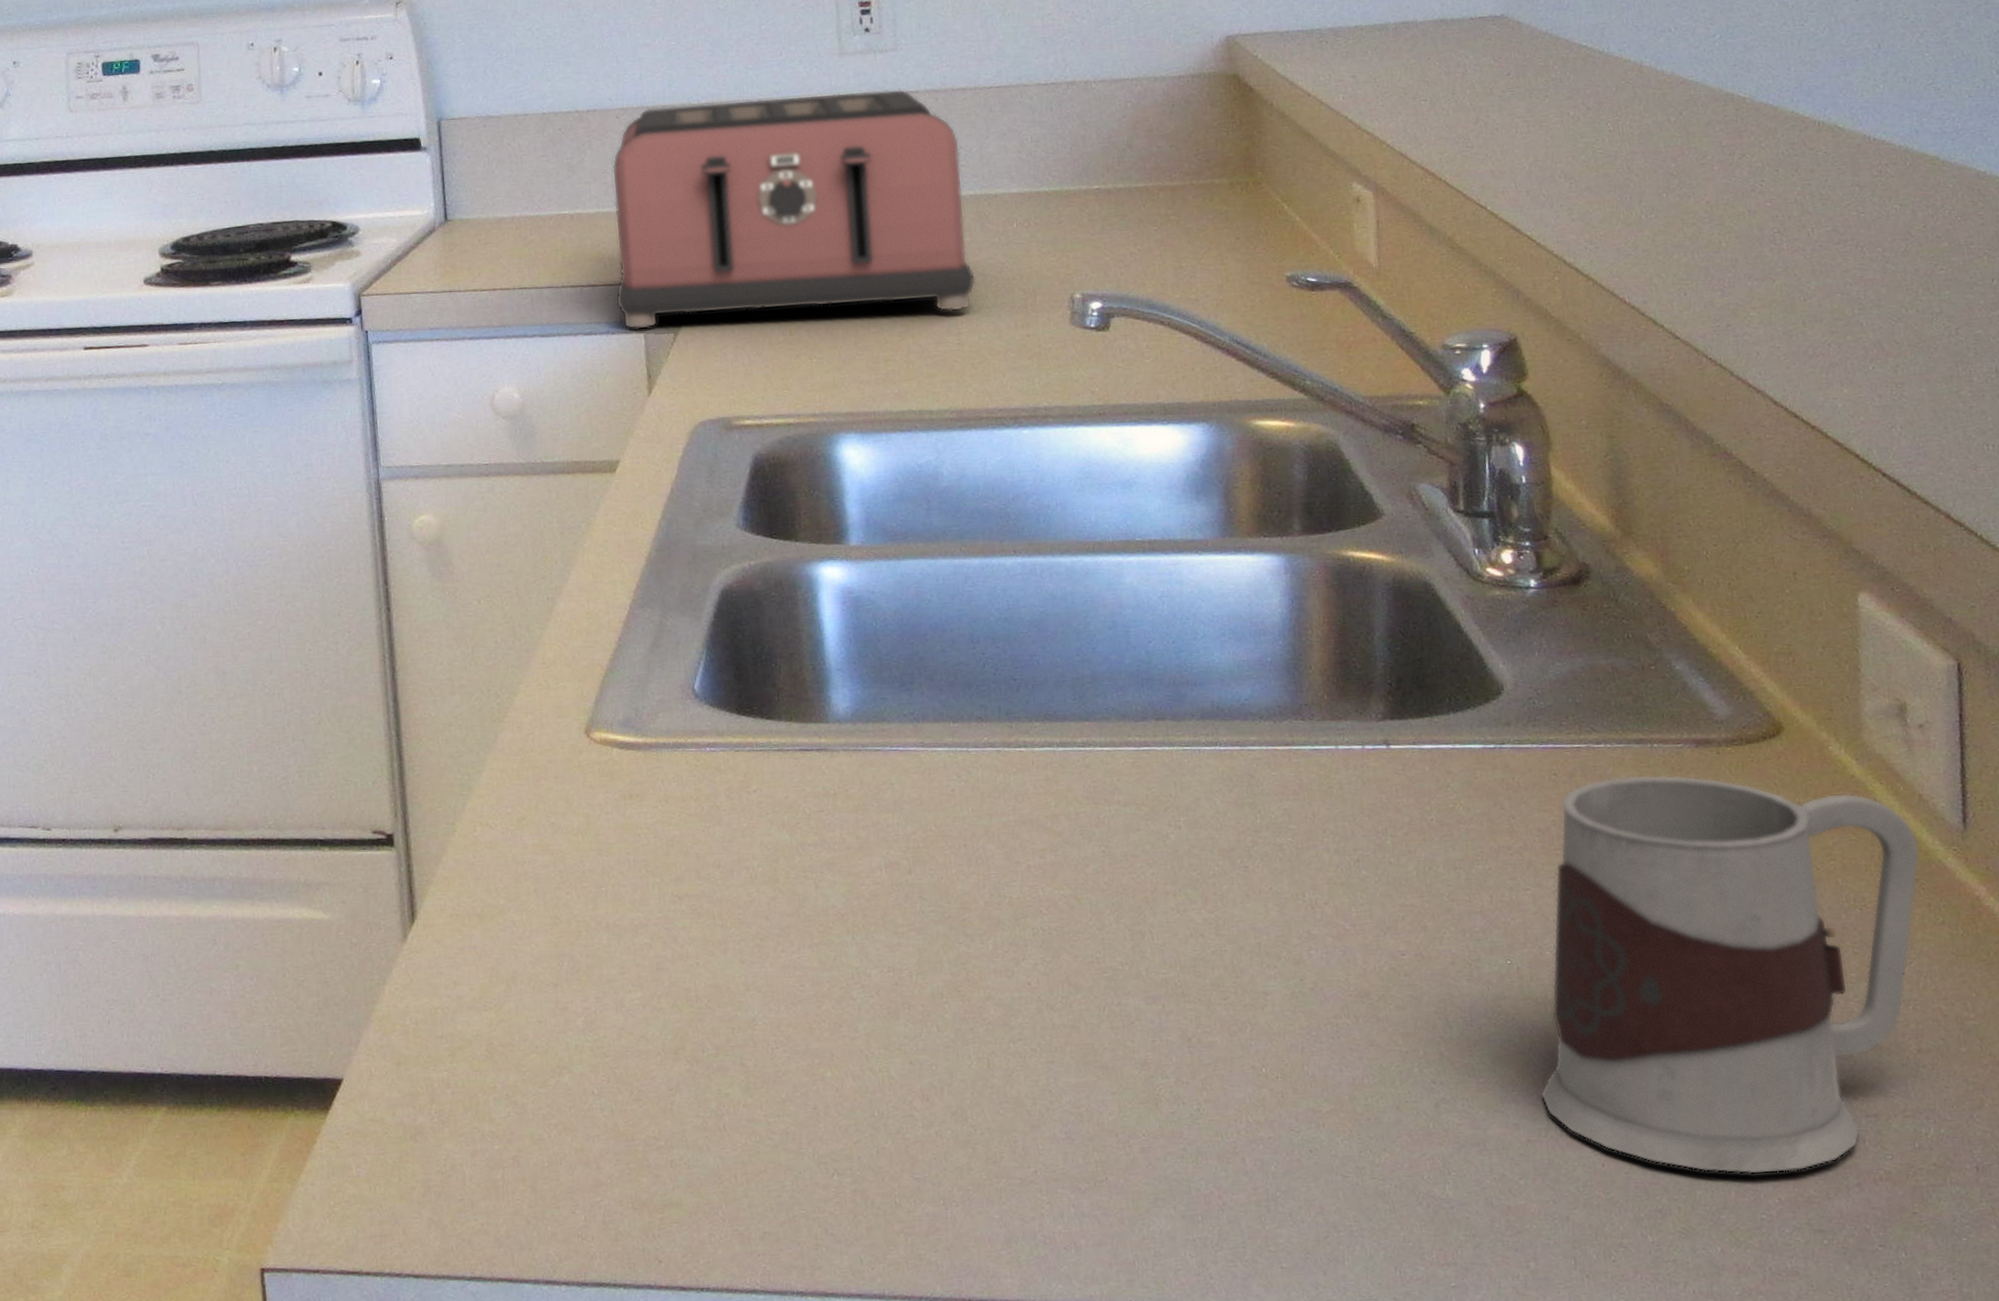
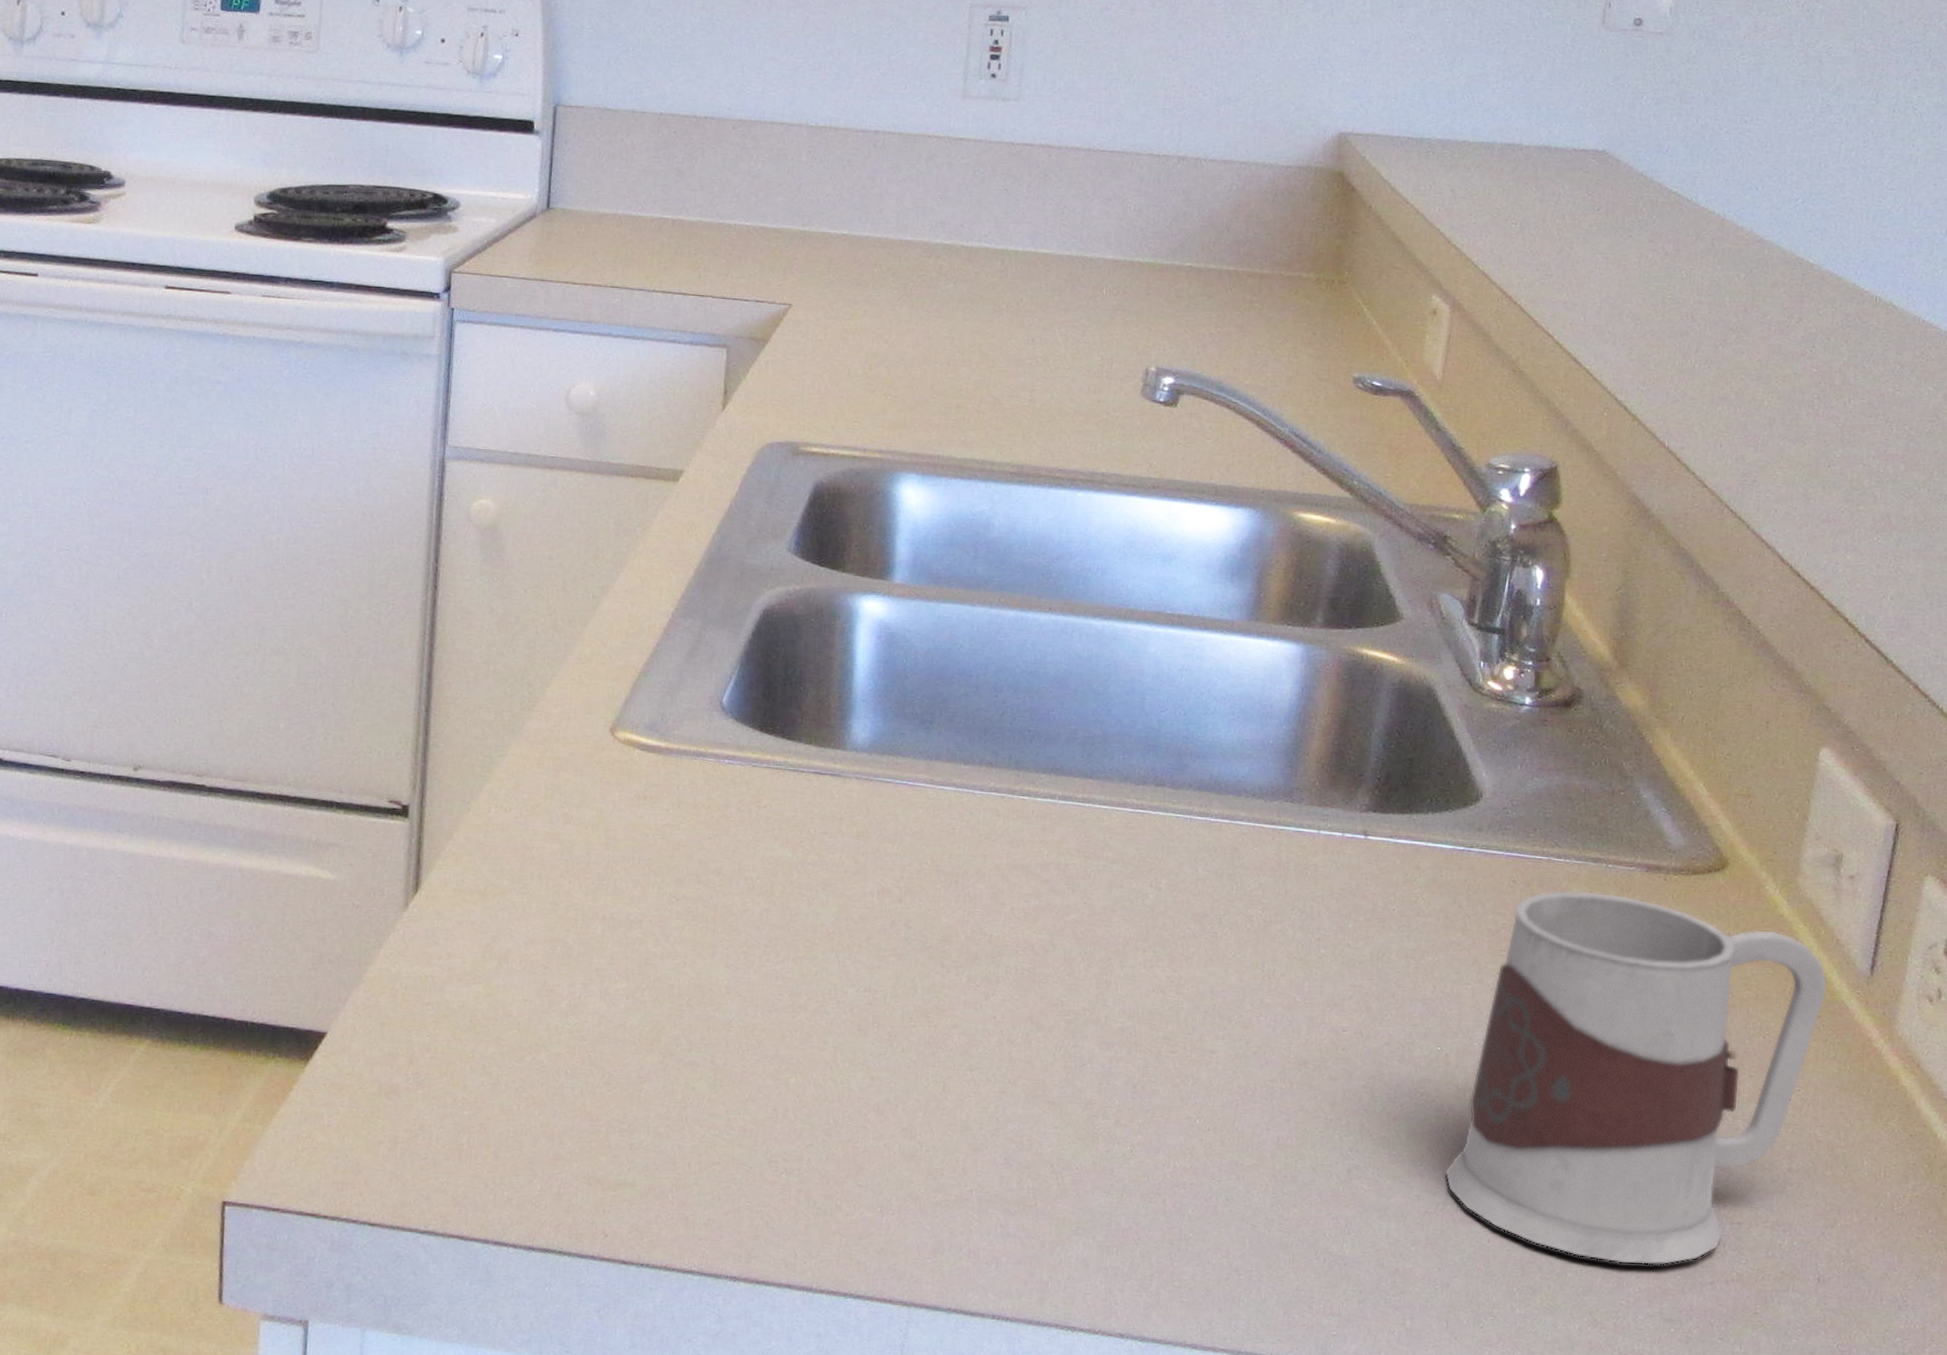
toaster: present [612,89,976,330] -> none [705,123,1064,368]

